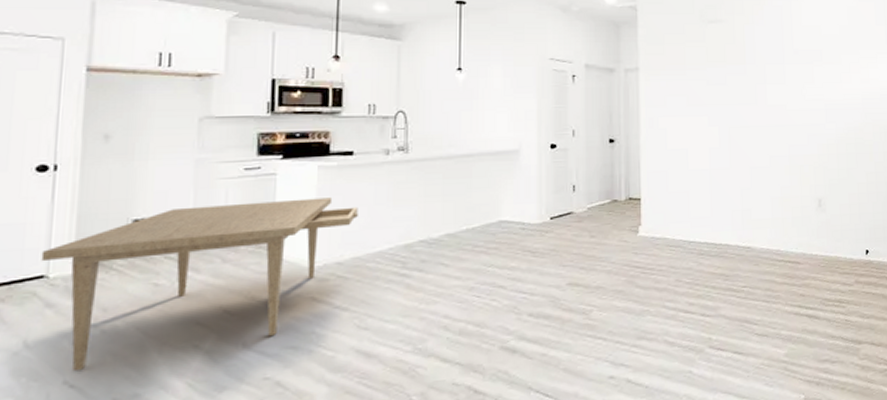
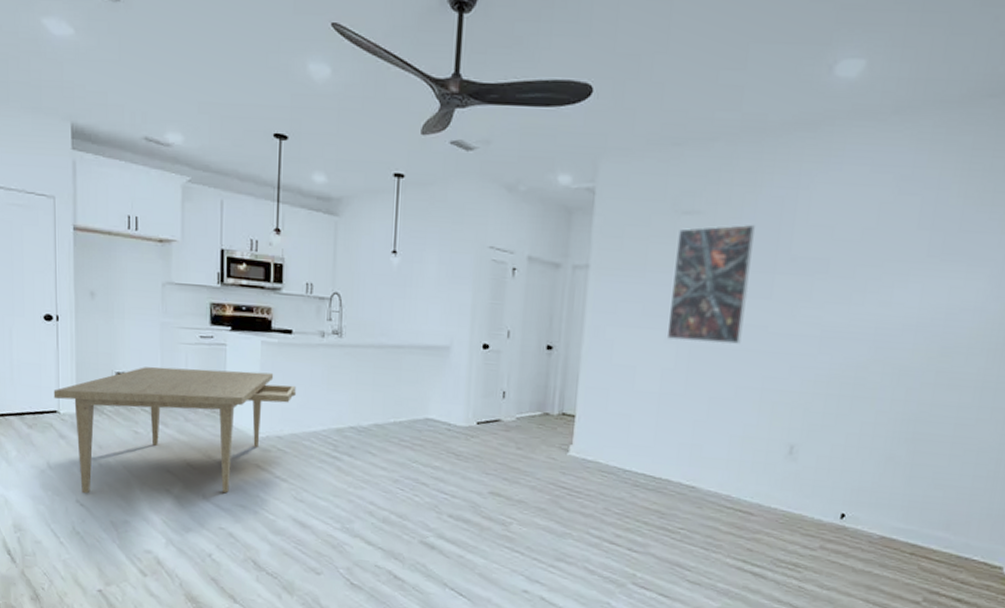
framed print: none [708,29,768,124] -> present [666,225,755,345]

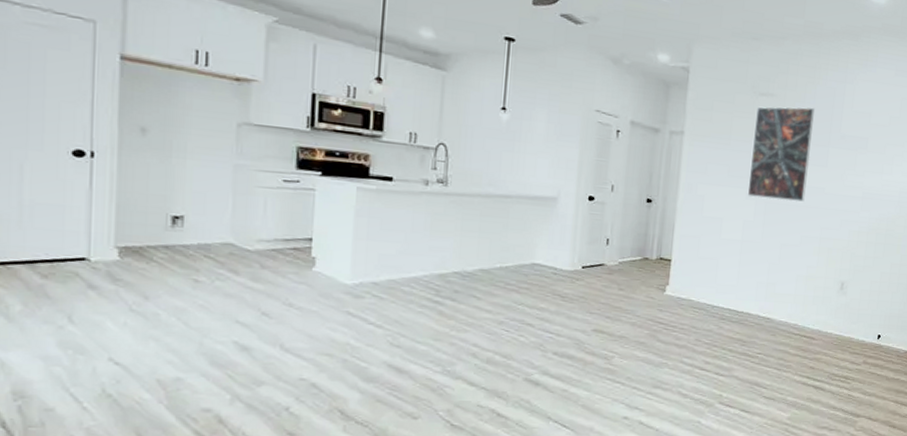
dining table: present [53,367,296,494] -> none [82,210,395,351]

